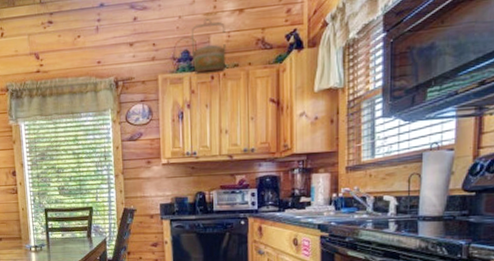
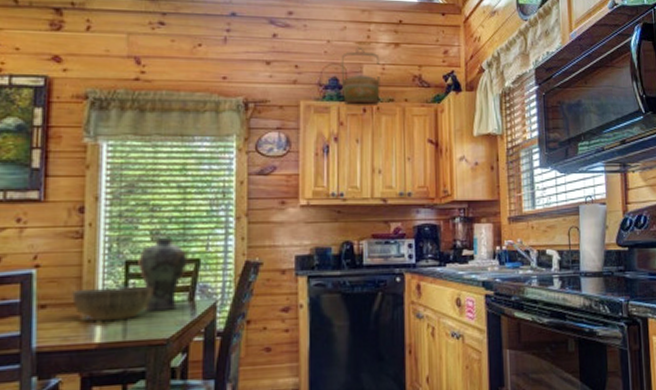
bowl: none [15,226,65,250] -> present [72,285,154,322]
vase: none [52,191,85,245] -> present [138,237,188,312]

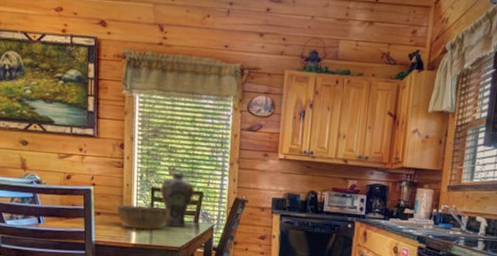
decorative basket: present [341,47,380,107] -> none [320,23,355,79]

